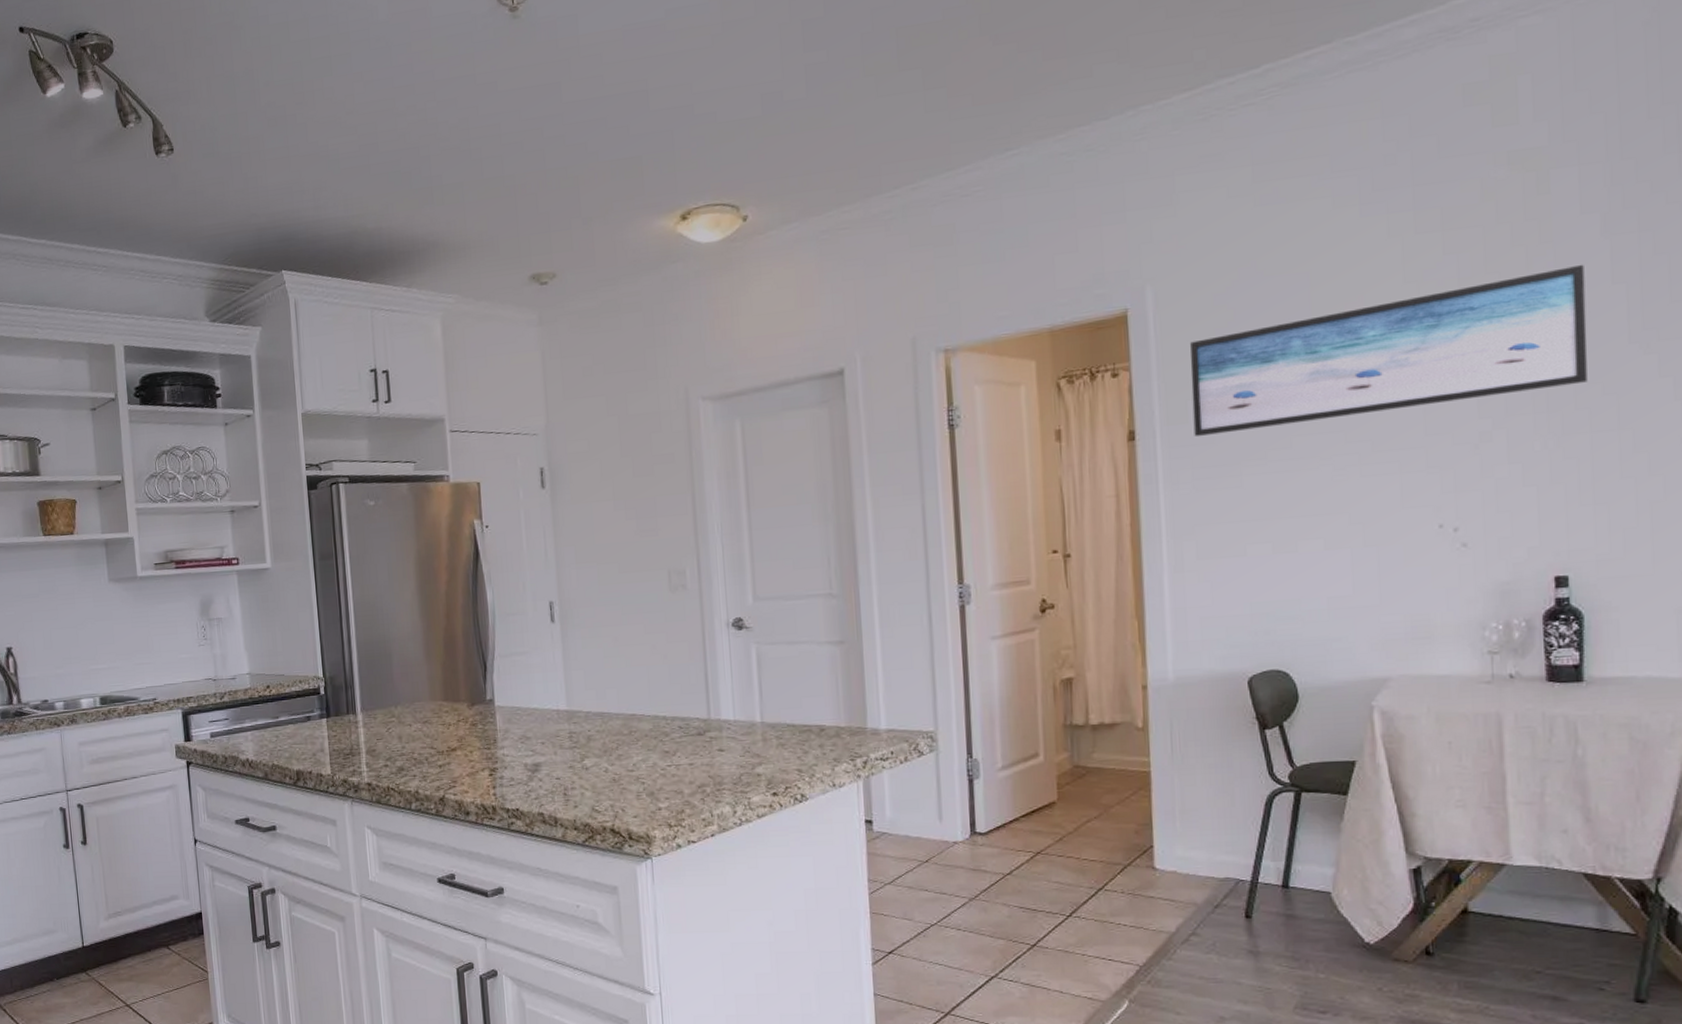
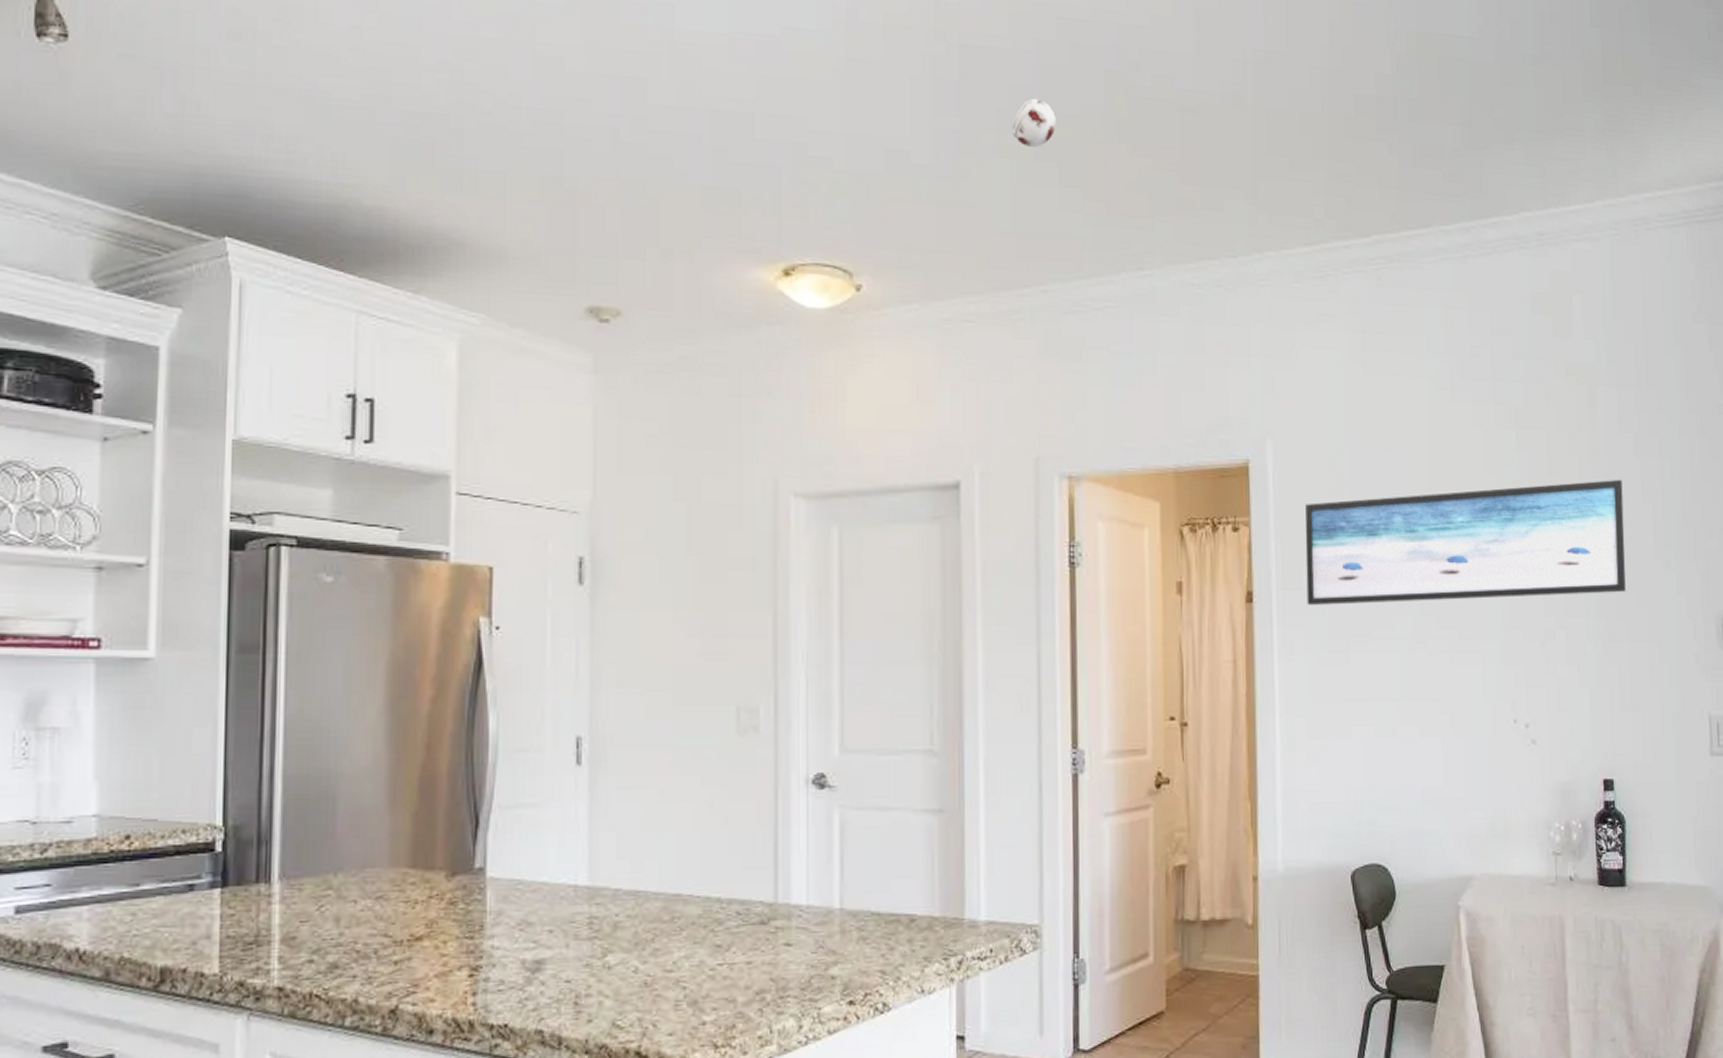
smoke detector: none [875,14,918,62] -> present [1012,98,1056,148]

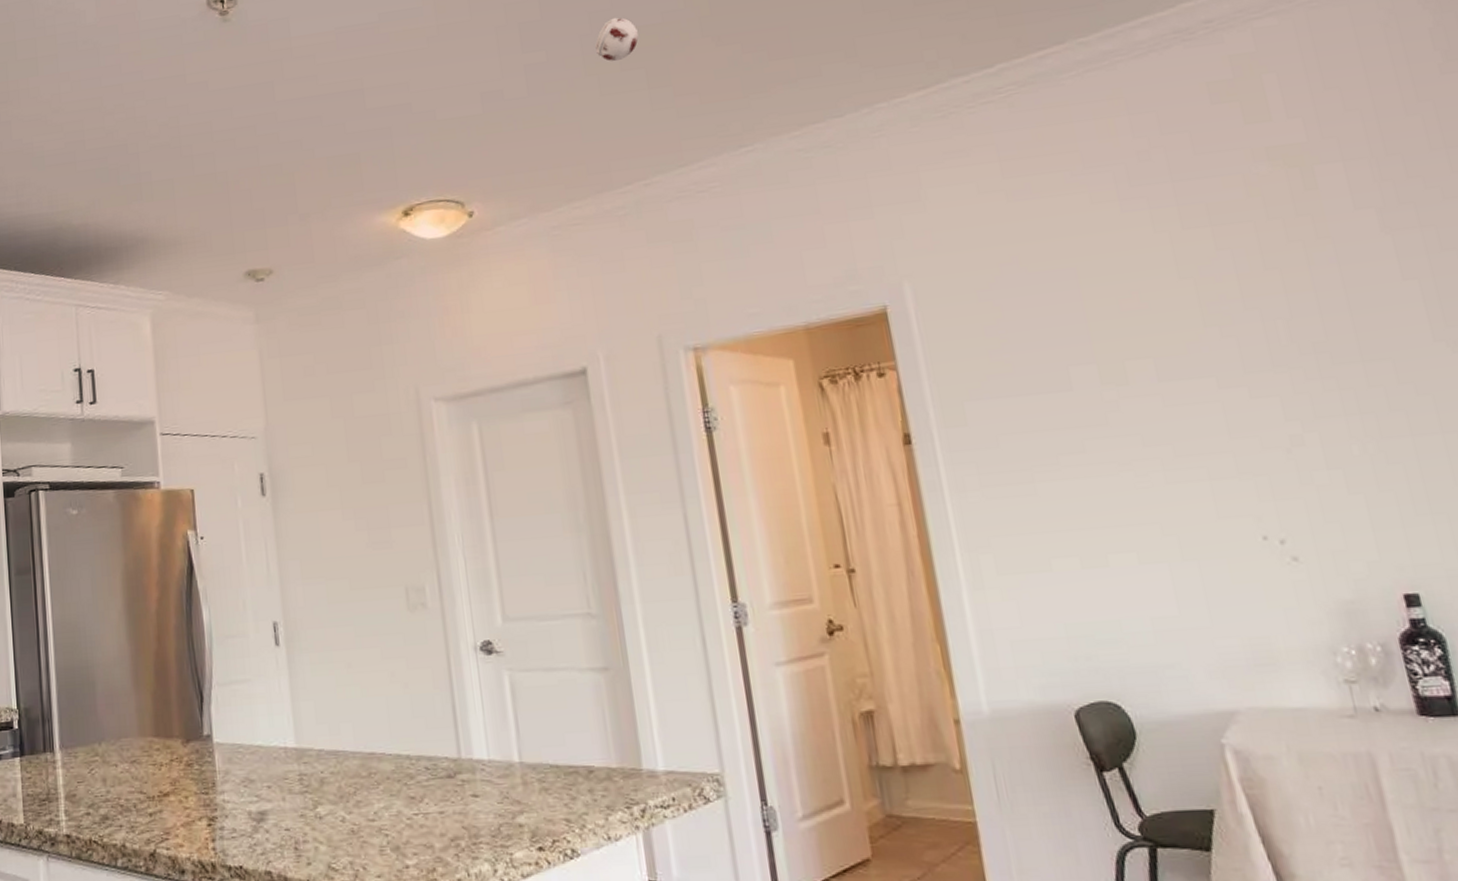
wall art: present [1305,479,1626,606] -> none [958,259,1397,441]

